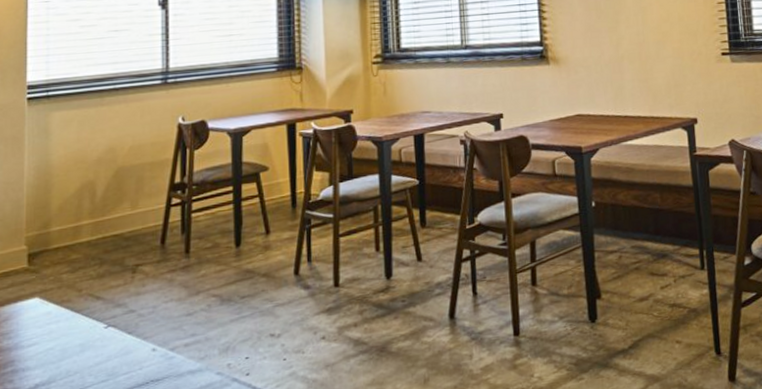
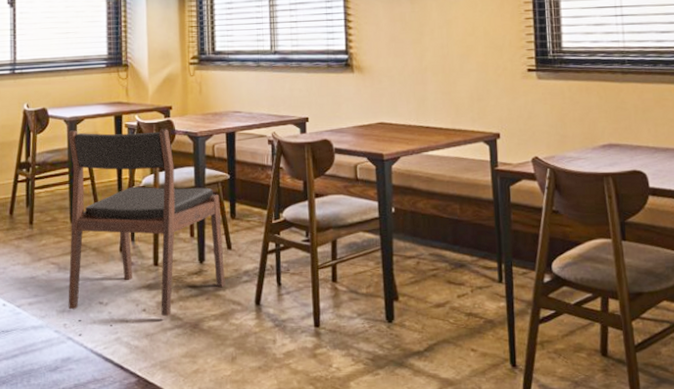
dining chair: none [232,135,415,347] -> present [68,129,225,317]

